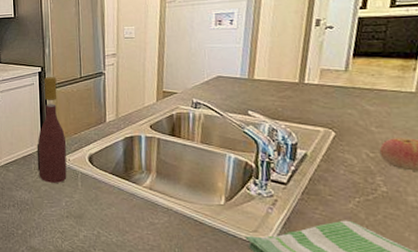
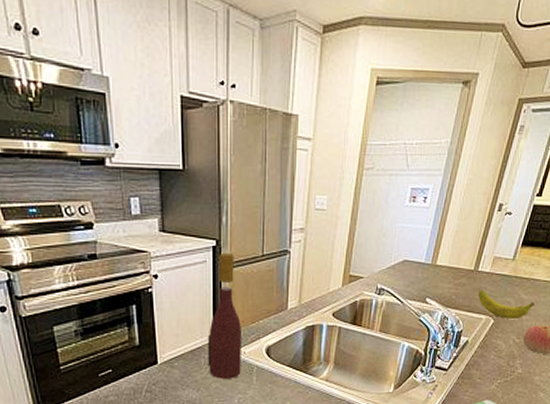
banana: none [308,101,386,131] -> present [478,290,535,319]

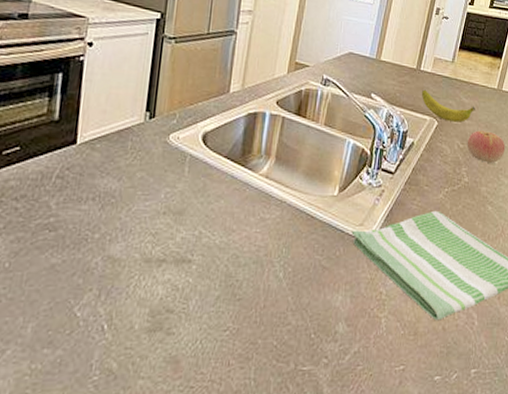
wine bottle: present [207,253,243,379] -> none [134,27,179,168]

